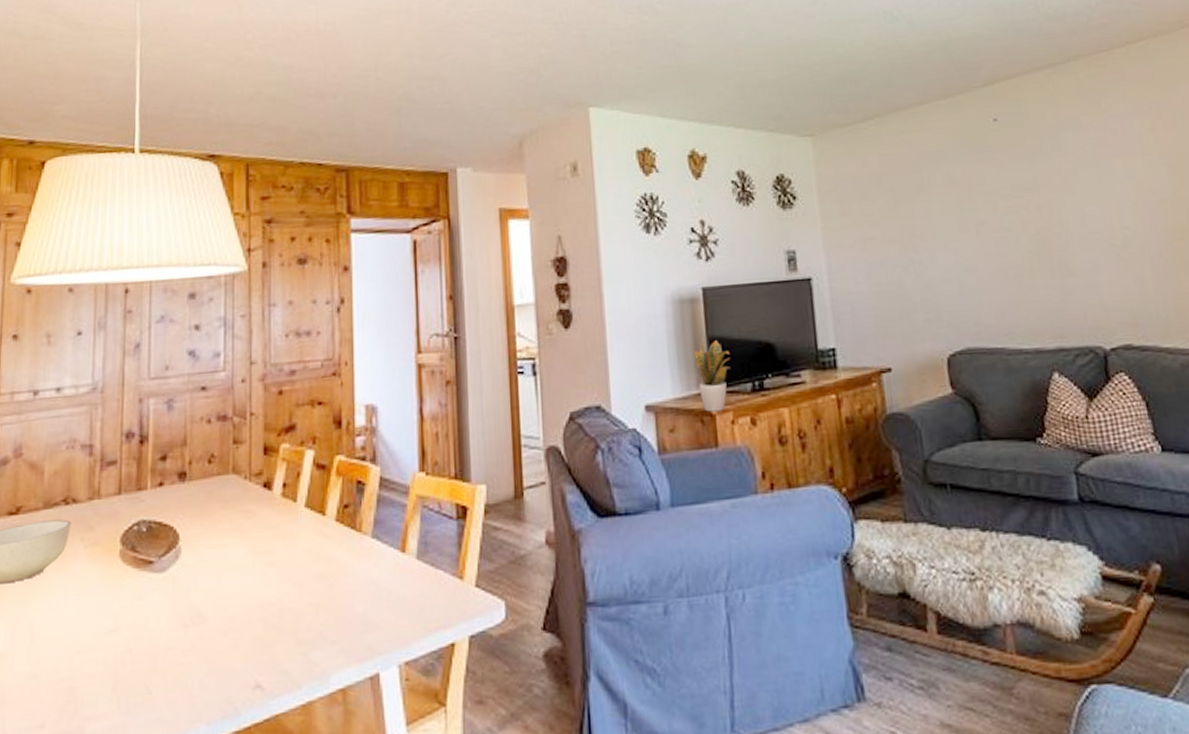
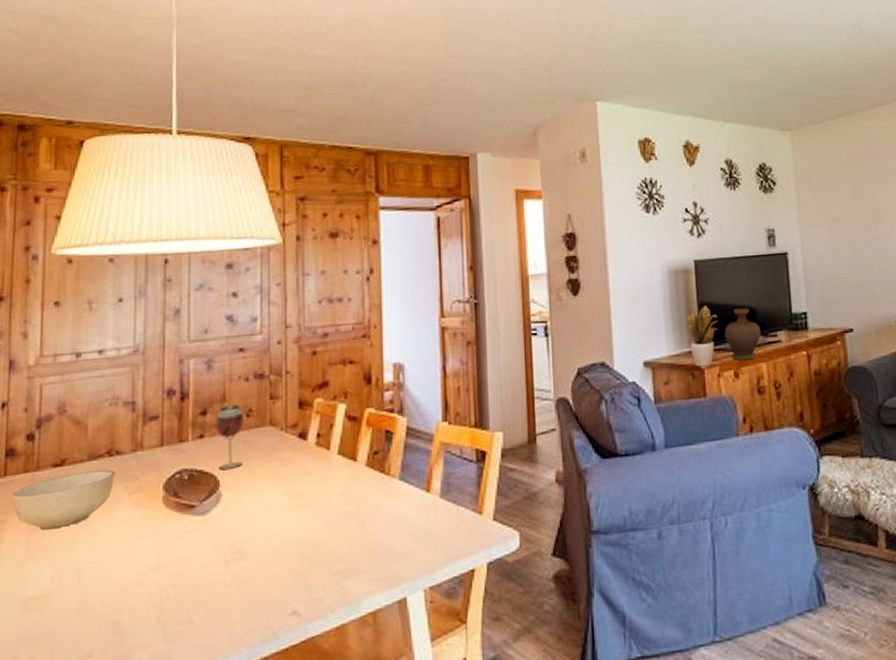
wineglass: none [176,450,205,522] -> present [216,405,243,470]
decorative vase: none [738,343,782,405] -> present [724,308,761,361]

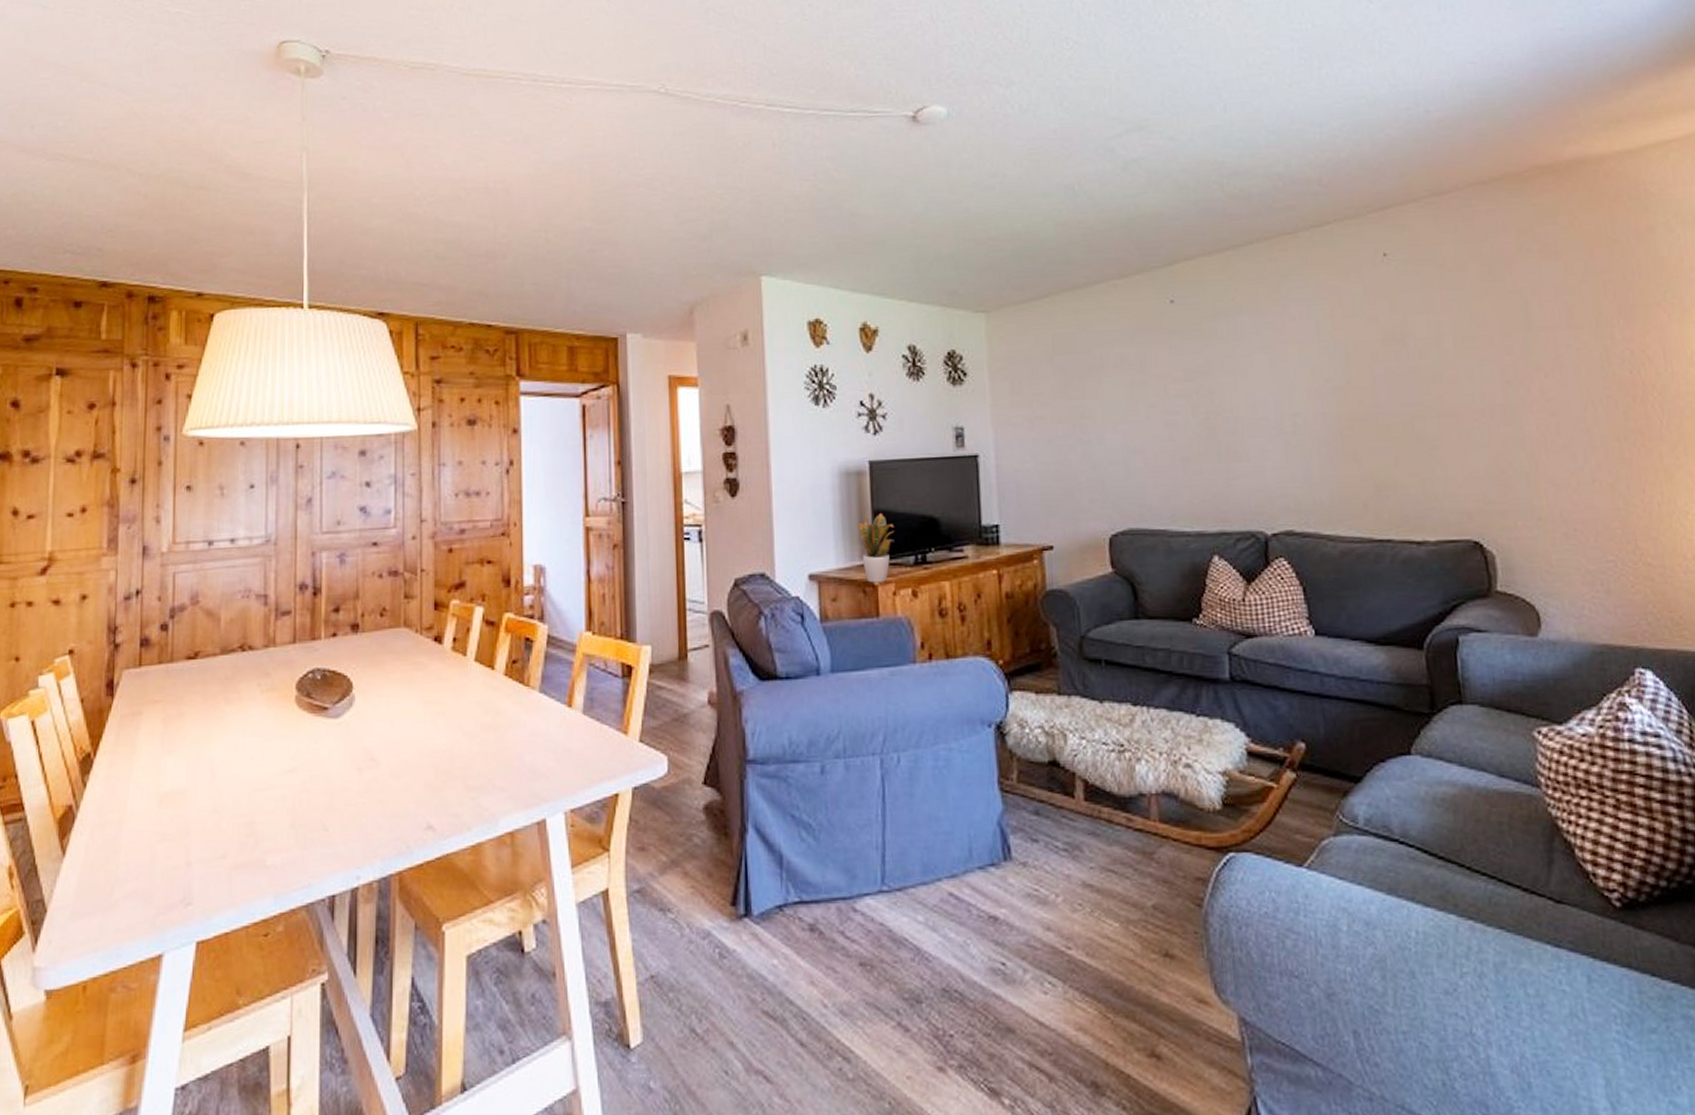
bowl: present [12,469,116,530] -> none [147,665,248,724]
wineglass: present [216,405,243,470] -> none [349,603,377,671]
decorative vase: present [724,308,761,361] -> none [902,517,945,578]

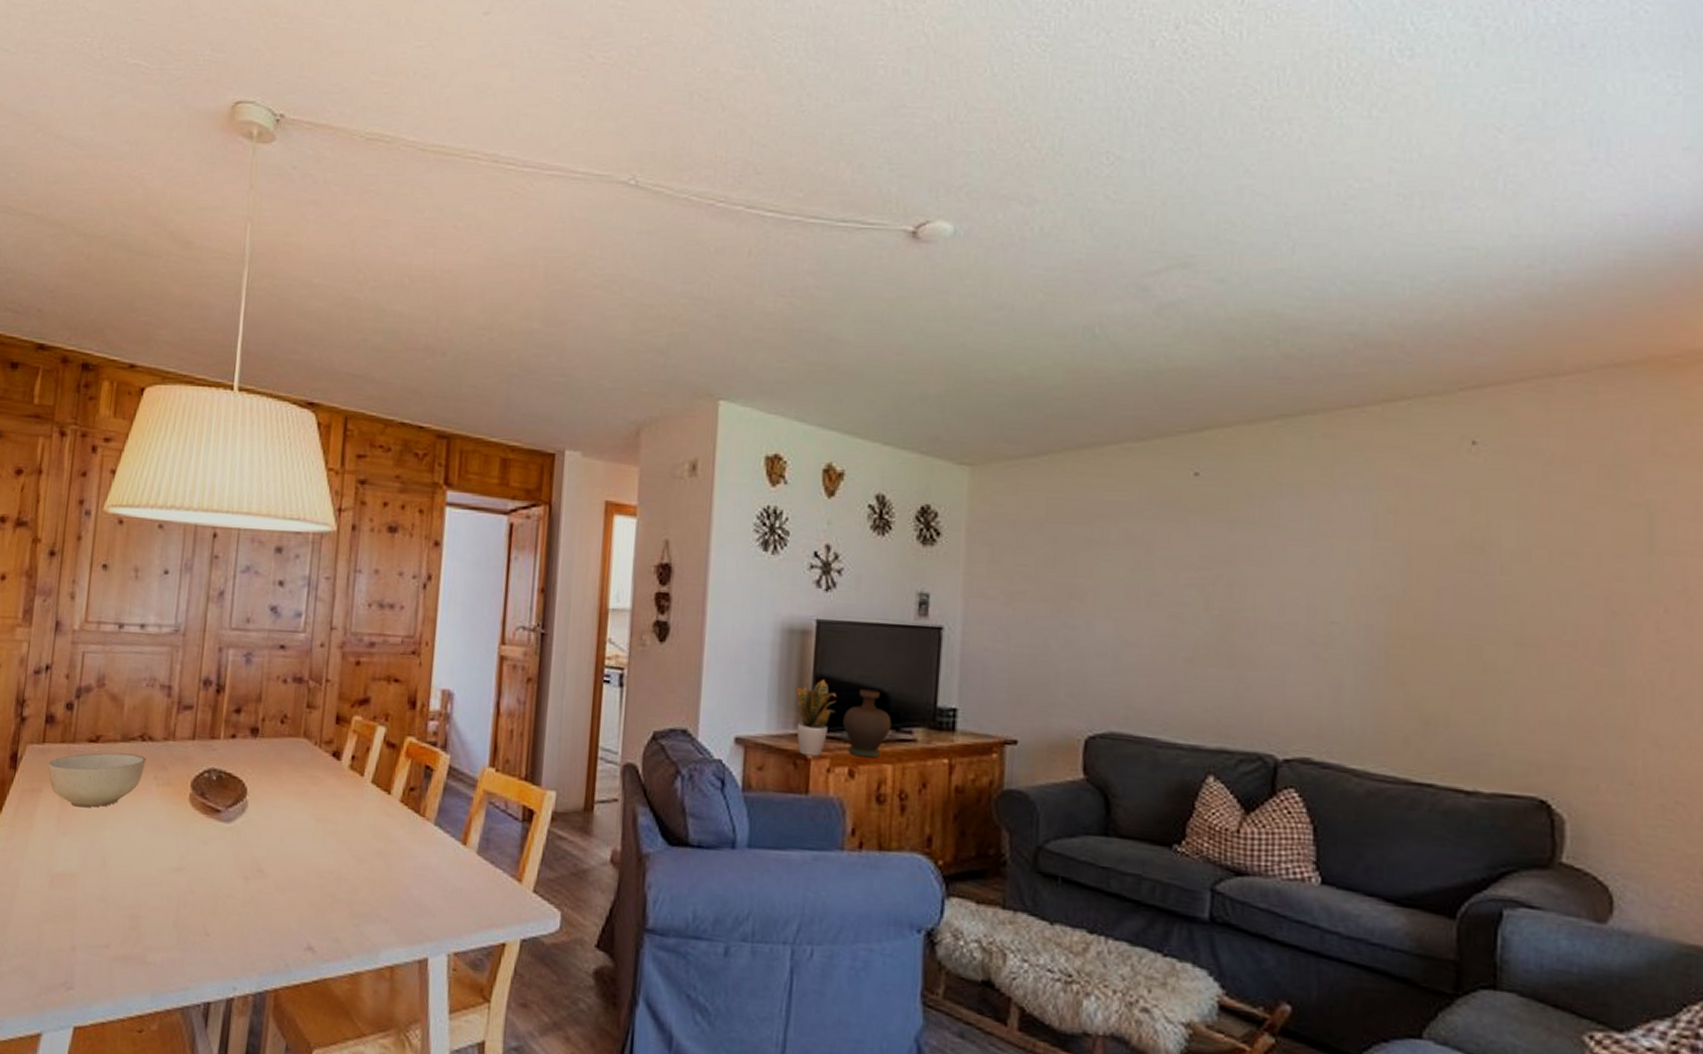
bowl: none [147,665,248,724] -> present [48,752,147,808]
decorative vase: none [902,517,945,578] -> present [843,689,892,758]

